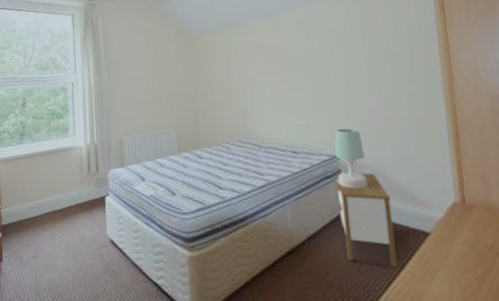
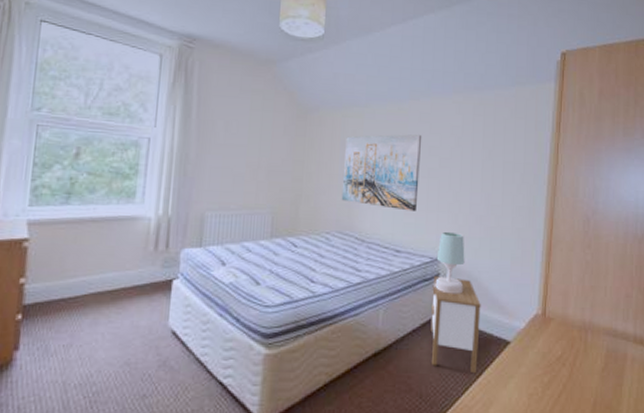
wall art: none [230,42,307,114] -> present [341,134,422,212]

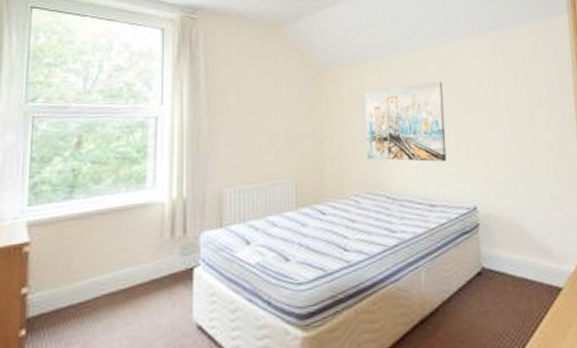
nightstand: present [430,275,481,374] -> none [473,226,532,329]
table lamp: present [435,231,465,294] -> none [473,178,505,245]

